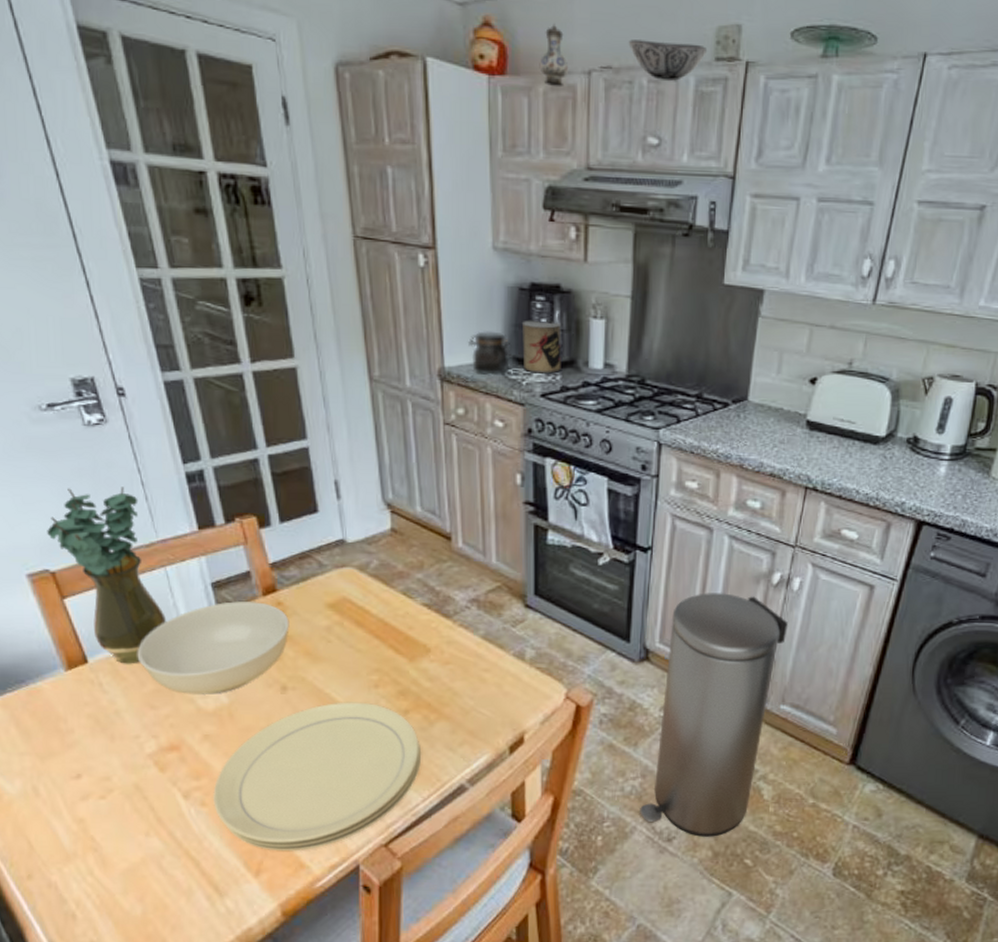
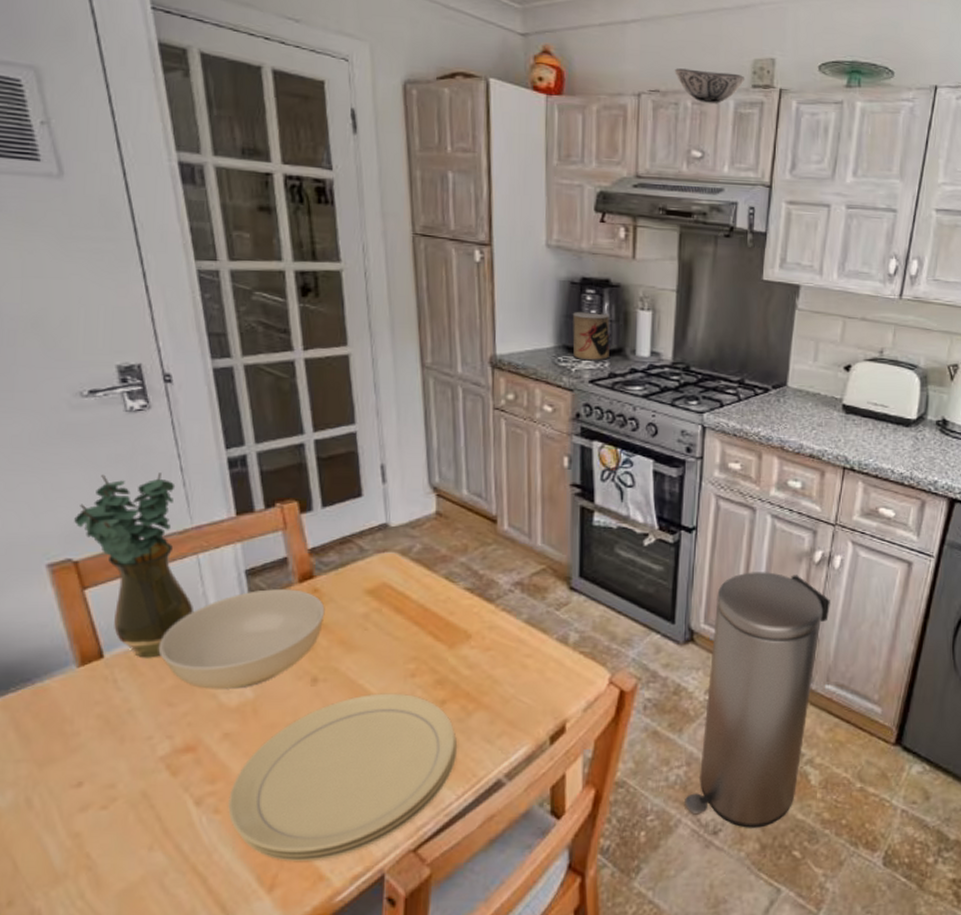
jar: present [468,331,511,375] -> none [520,321,562,362]
lidded jug: present [539,24,569,88] -> none [593,53,621,107]

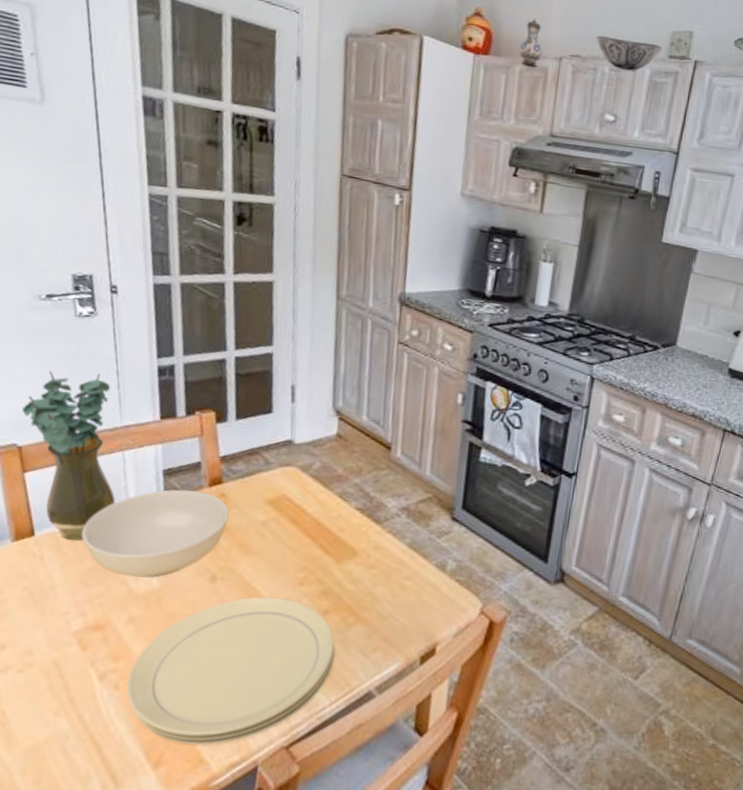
tin can: present [572,311,610,361] -> none [476,258,514,307]
lidded jug: none [593,53,621,107] -> present [518,18,544,69]
pedal bin: present [685,572,830,828] -> none [541,521,700,771]

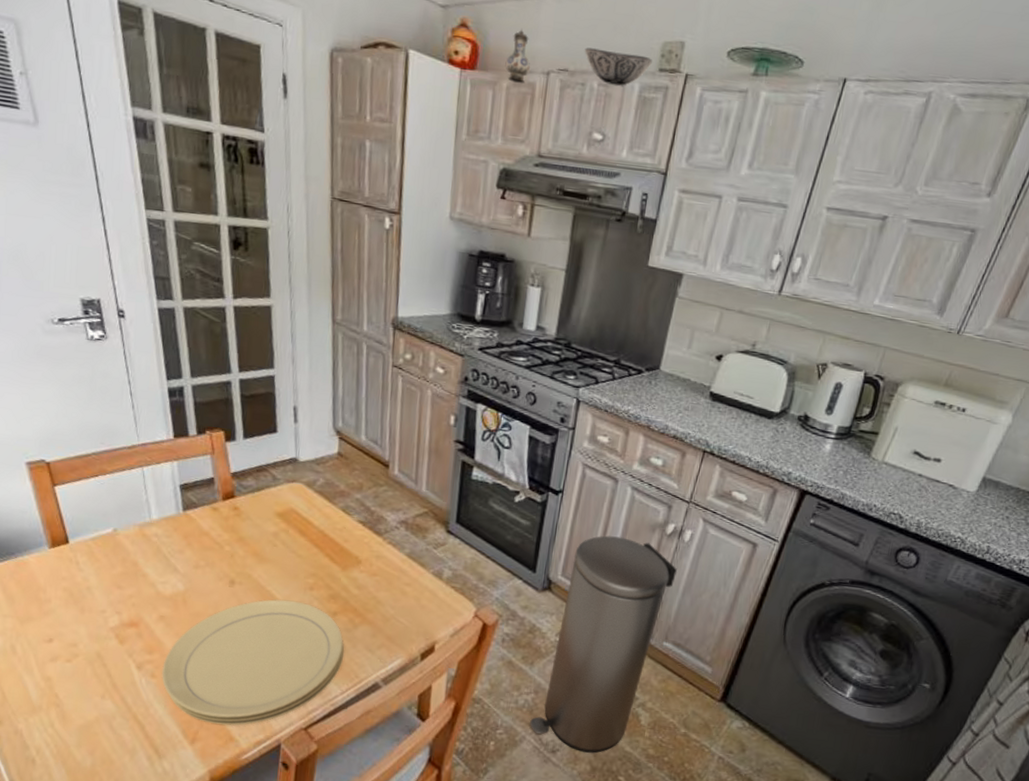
vase: present [22,371,116,540] -> none [47,392,139,548]
bowl: present [81,489,230,578] -> none [111,502,243,582]
pedal bin: none [541,521,700,771] -> present [530,535,677,753]

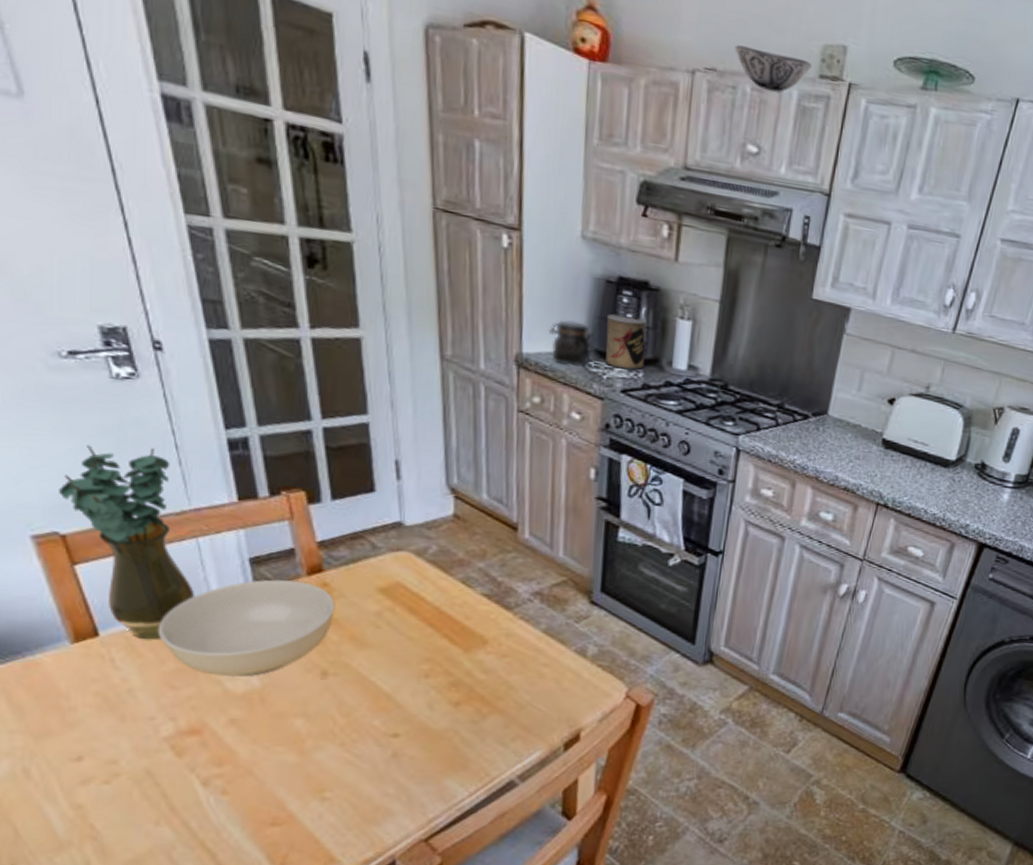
vase: none [47,392,139,548] -> present [59,445,196,639]
bowl: none [111,502,243,582] -> present [158,579,335,677]
plate: present [161,599,345,726] -> none [235,691,471,845]
jar: none [420,289,457,327] -> present [549,320,594,365]
tin can: none [466,282,503,331] -> present [605,313,648,370]
lidded jug: present [505,29,531,84] -> none [642,17,673,83]
pedal bin: present [530,535,677,753] -> none [693,599,851,839]

